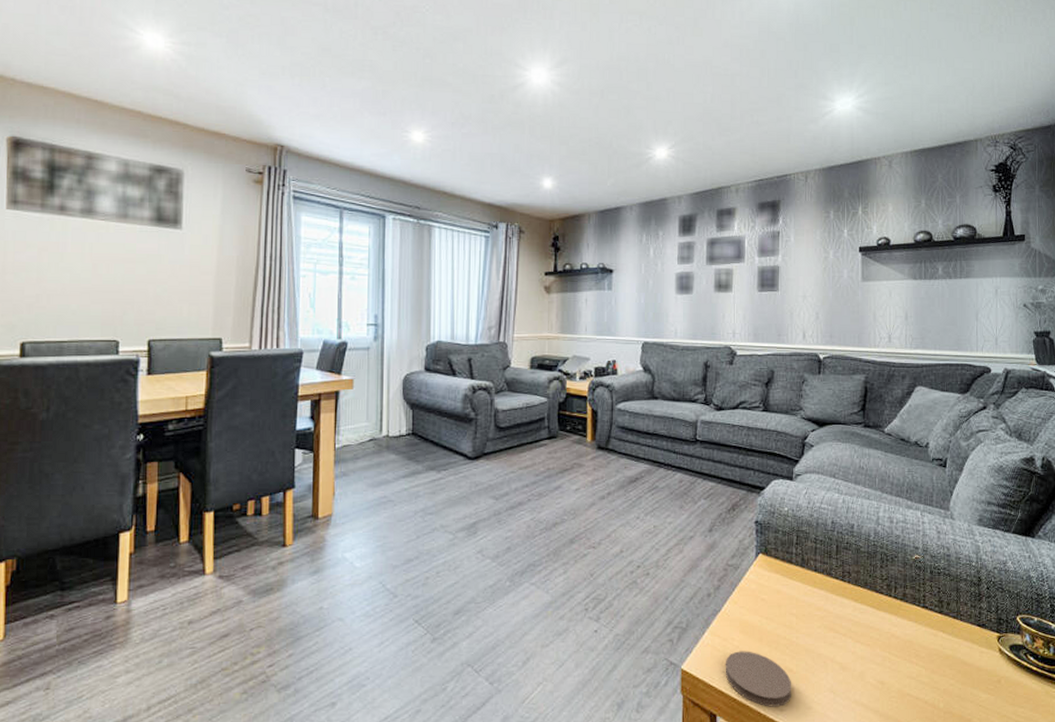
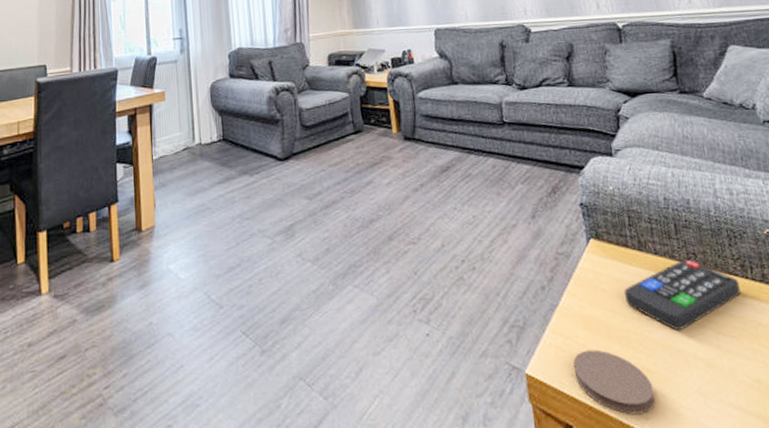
remote control: none [782,577,882,637] -> present [624,259,741,330]

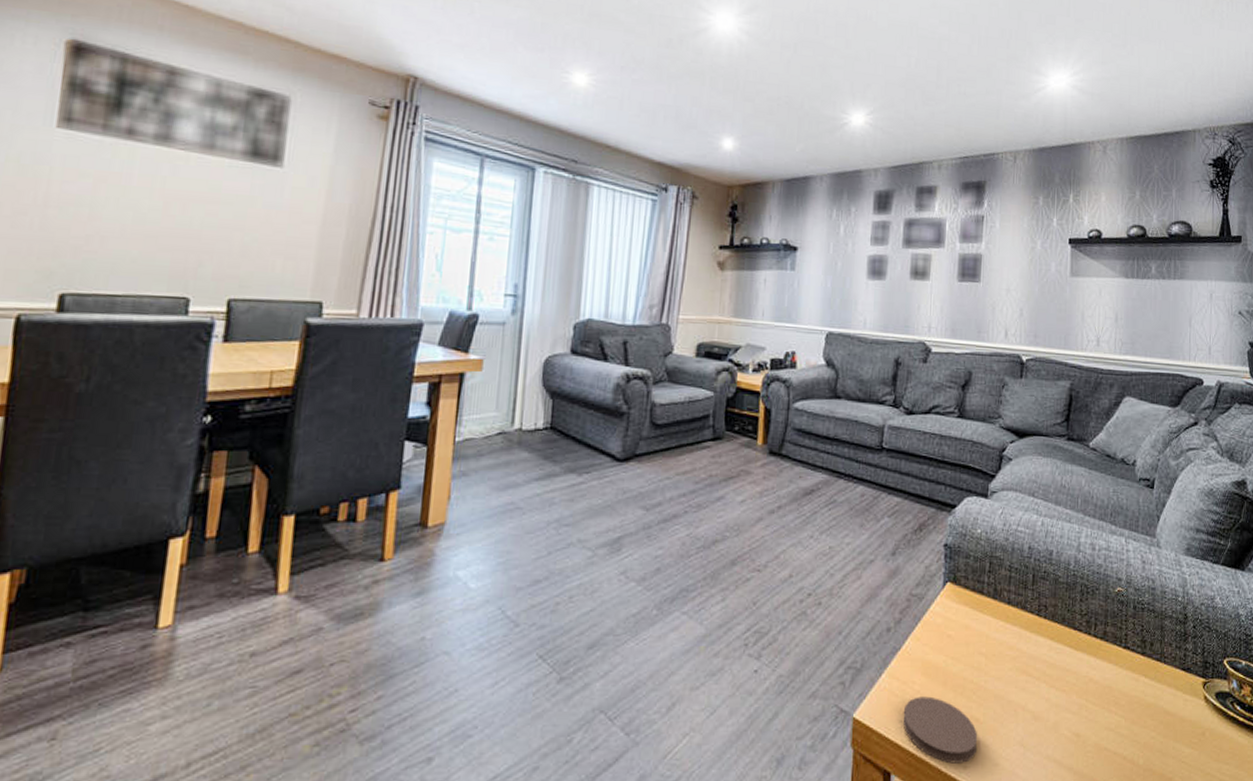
remote control: present [624,259,741,330] -> none [969,611,1081,681]

